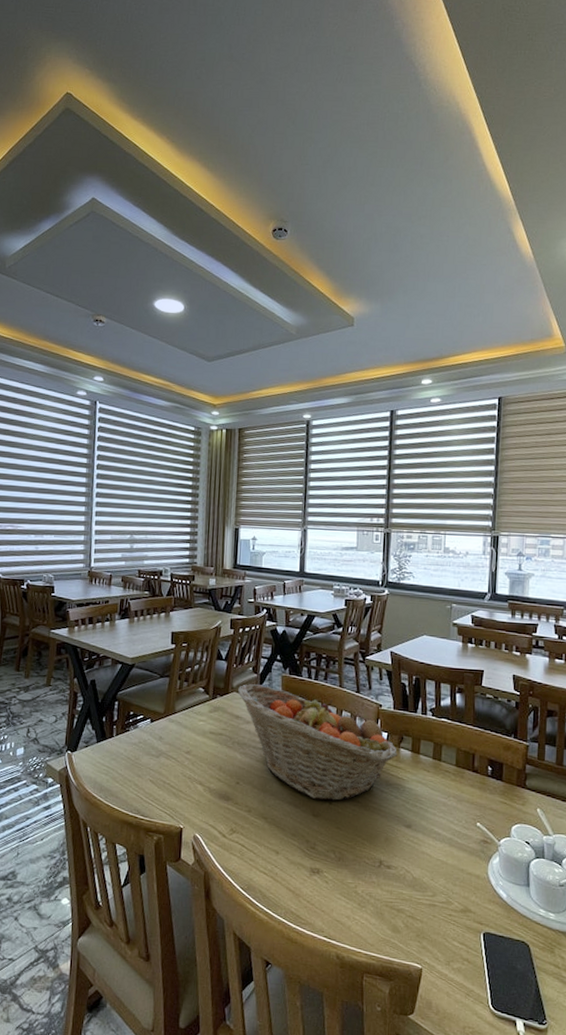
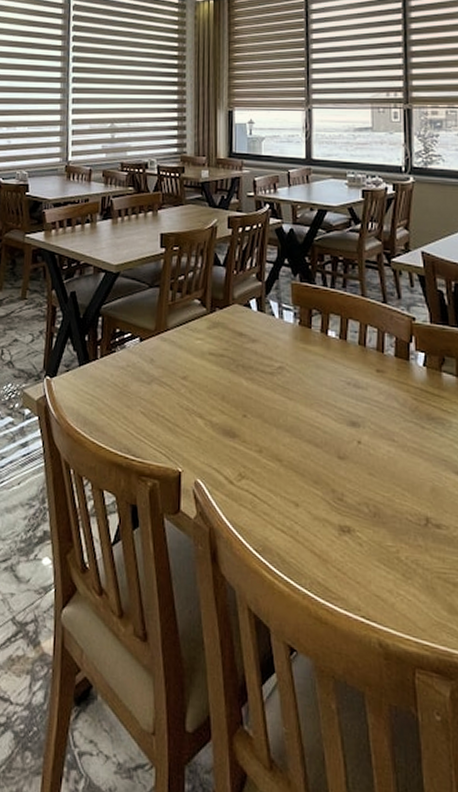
fruit basket: present [238,684,398,801] -> none [240,294,440,439]

